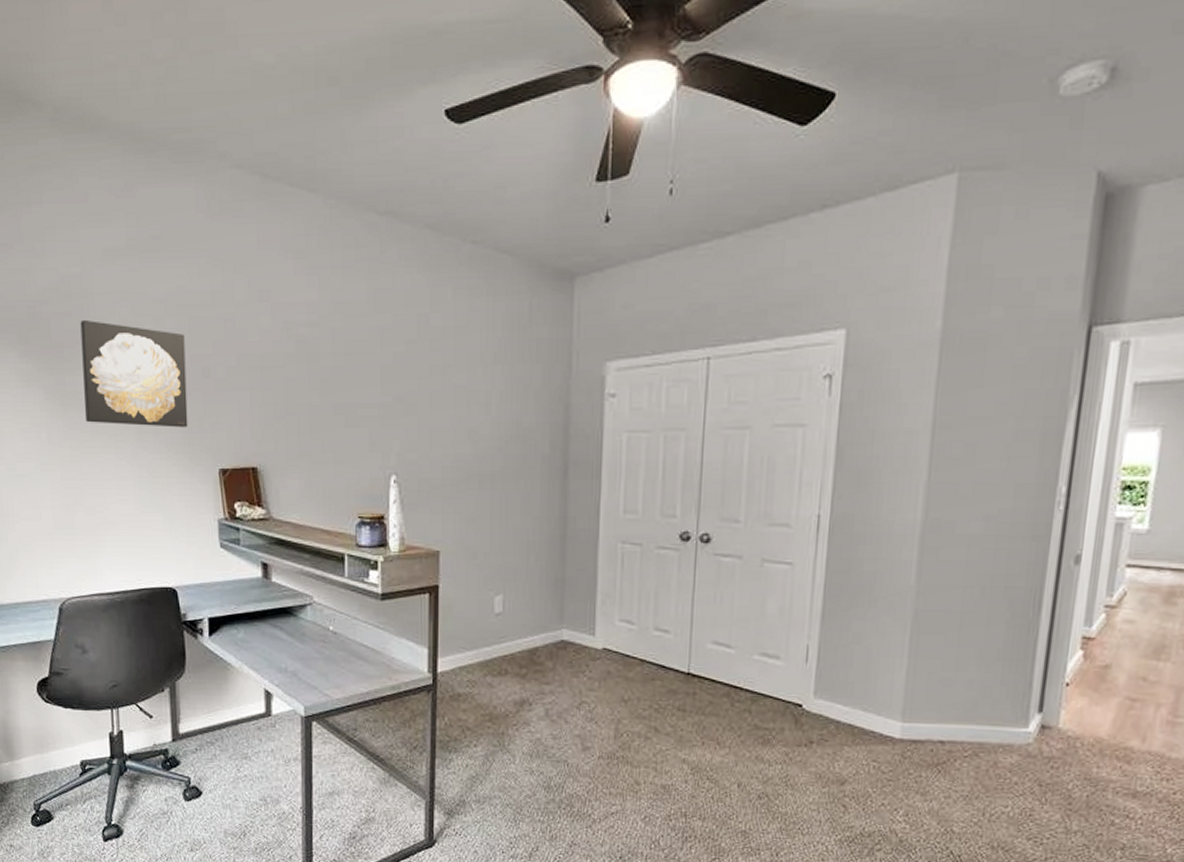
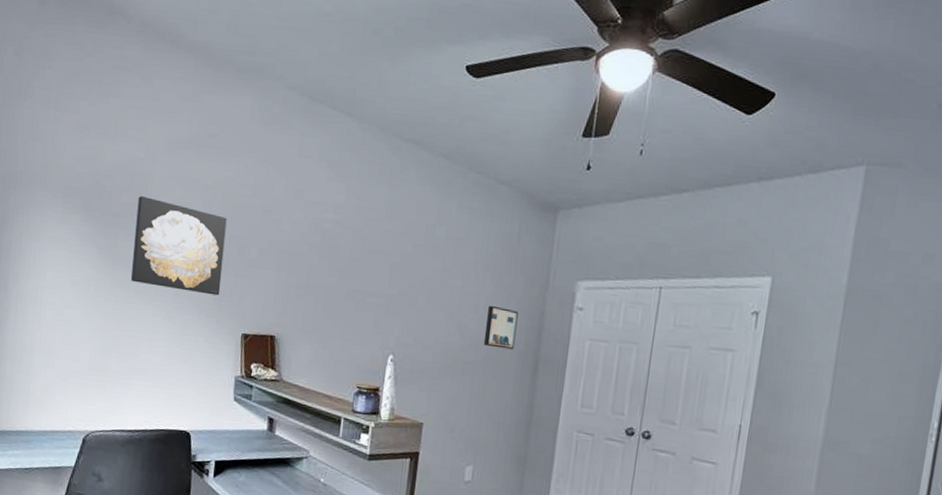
wall art: none [500,403,538,454] -> present [483,305,518,350]

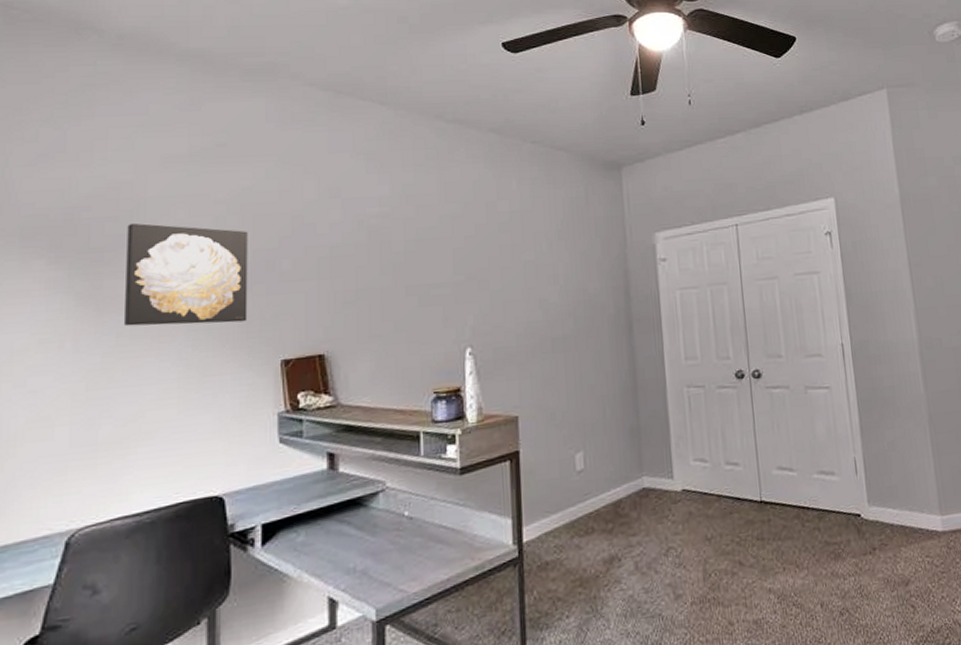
wall art: present [483,305,518,350] -> none [568,273,604,317]

